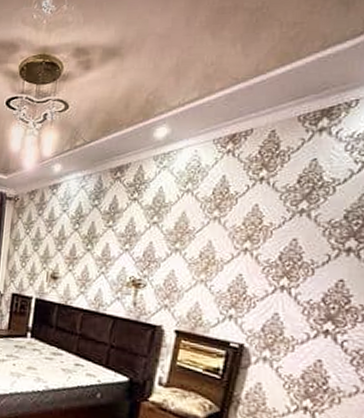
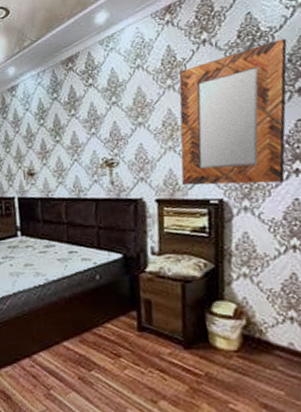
home mirror: none [206,193,348,340] -> present [179,38,287,186]

